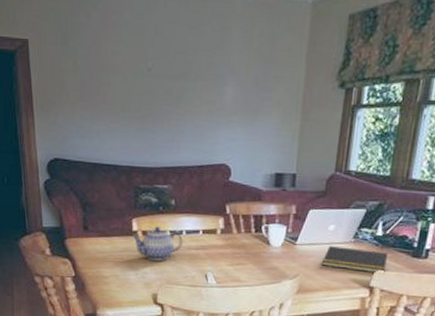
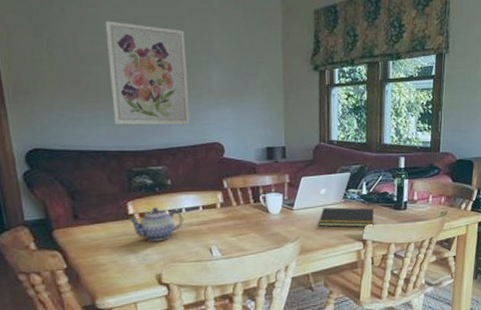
wall art: none [126,28,204,143] -> present [105,20,191,125]

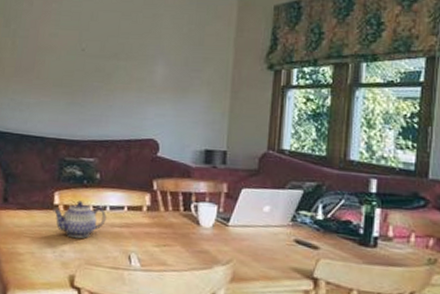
wall art: present [105,20,191,125] -> none [56,14,136,118]
notepad: present [319,207,375,228] -> none [258,229,332,264]

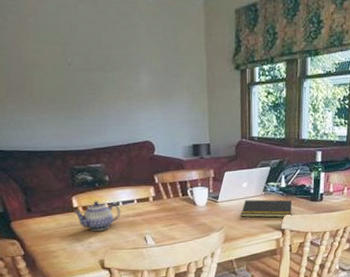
notepad: none [258,229,332,264] -> present [241,199,293,218]

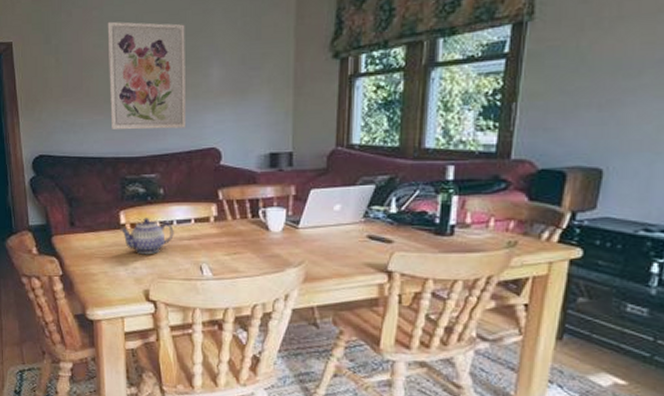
wall art: none [43,29,124,127] -> present [107,21,187,130]
notepad: present [241,199,293,218] -> none [330,228,406,256]

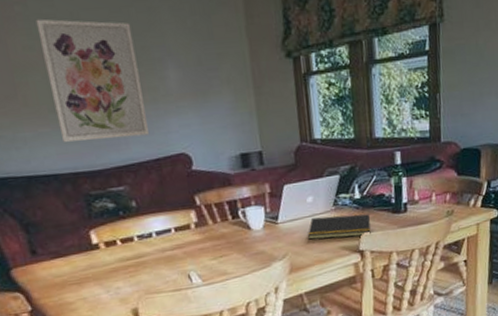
teapot: present [120,218,174,255] -> none [93,233,155,273]
notepad: none [330,228,406,256] -> present [308,214,371,240]

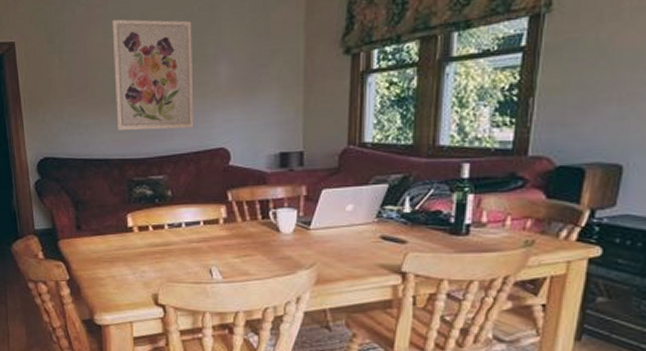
notepad: present [308,214,371,240] -> none [342,229,421,257]

